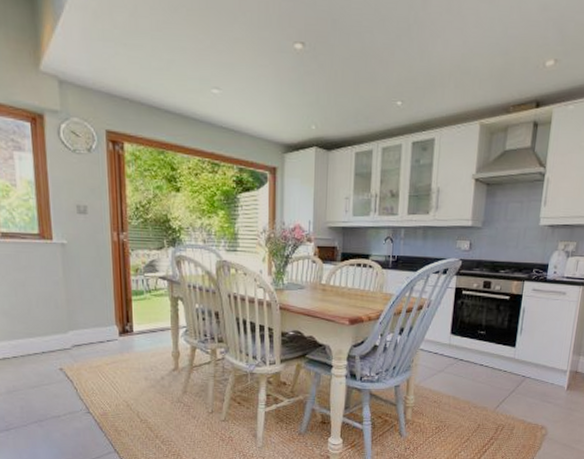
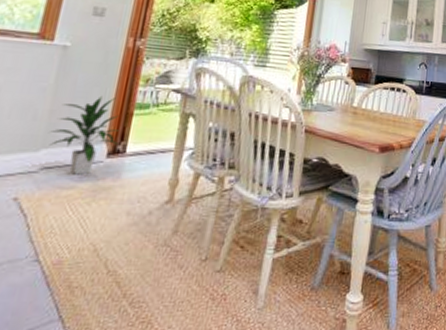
indoor plant: none [71,285,125,350] -> present [49,95,120,175]

